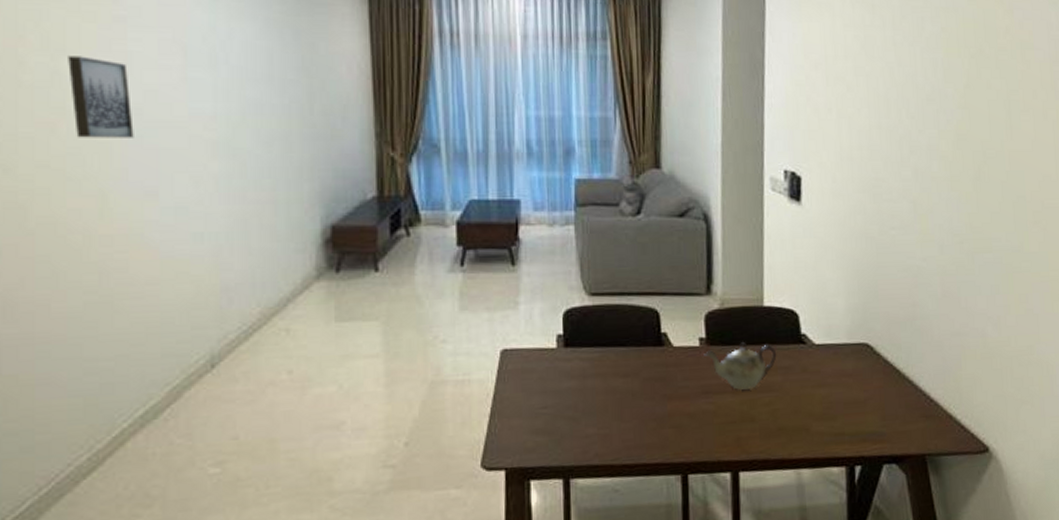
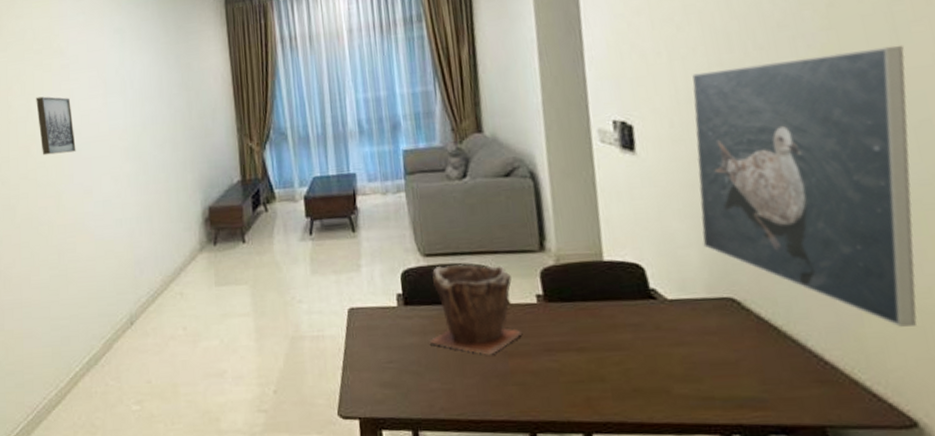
plant pot: none [588,304,682,398] -> present [429,263,522,355]
teapot: present [704,341,777,390] -> none [542,297,624,348]
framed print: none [849,130,1014,370] -> present [692,45,917,327]

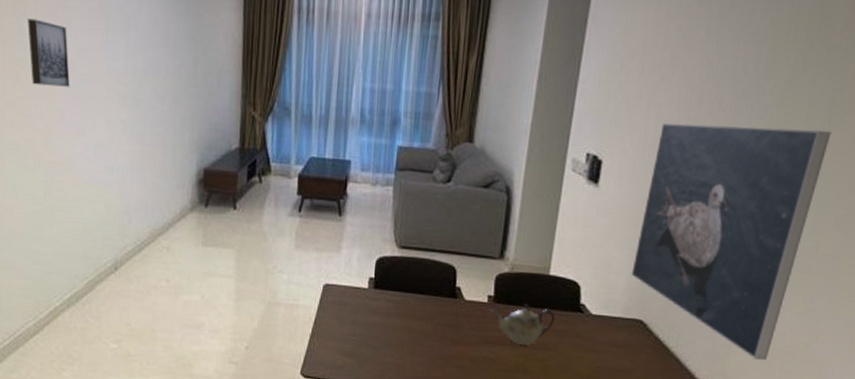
plant pot: present [429,263,522,355] -> none [390,259,471,340]
teapot: none [542,297,624,348] -> present [490,303,556,345]

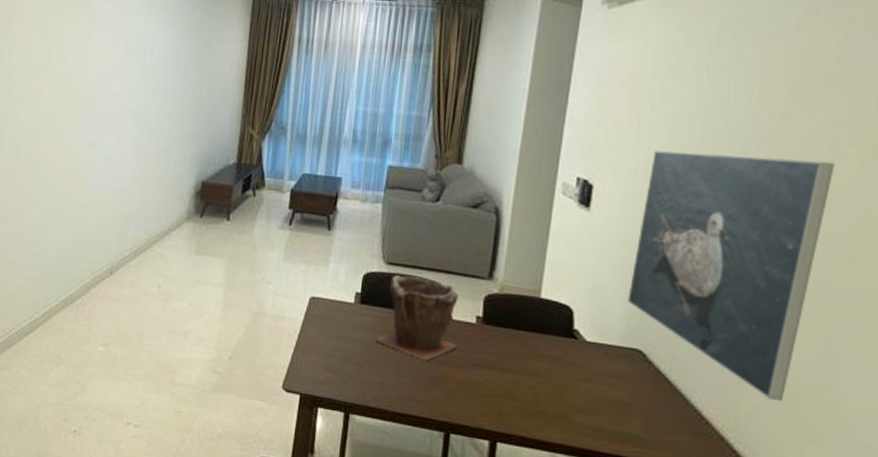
wall art: present [28,18,70,87] -> none [54,45,90,105]
plant pot: none [390,259,471,340] -> present [375,275,459,360]
teapot: present [490,303,556,345] -> none [478,326,548,370]

